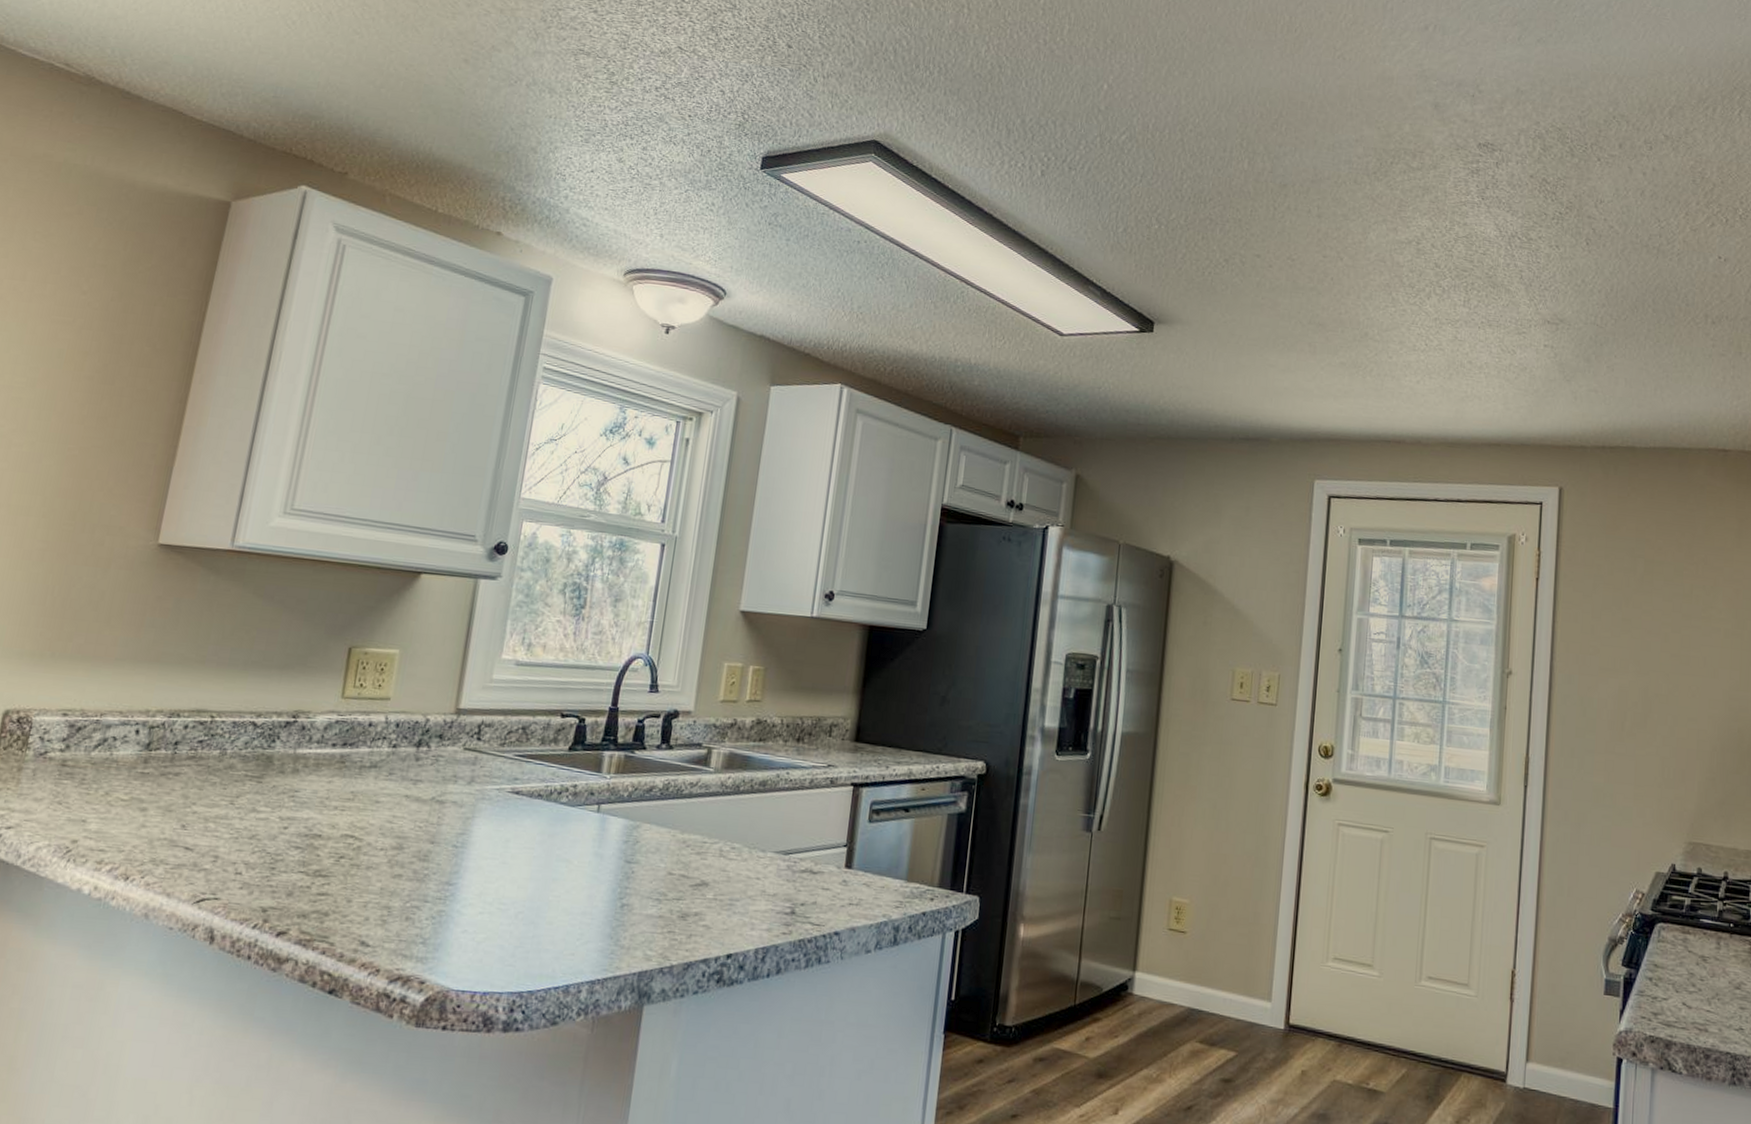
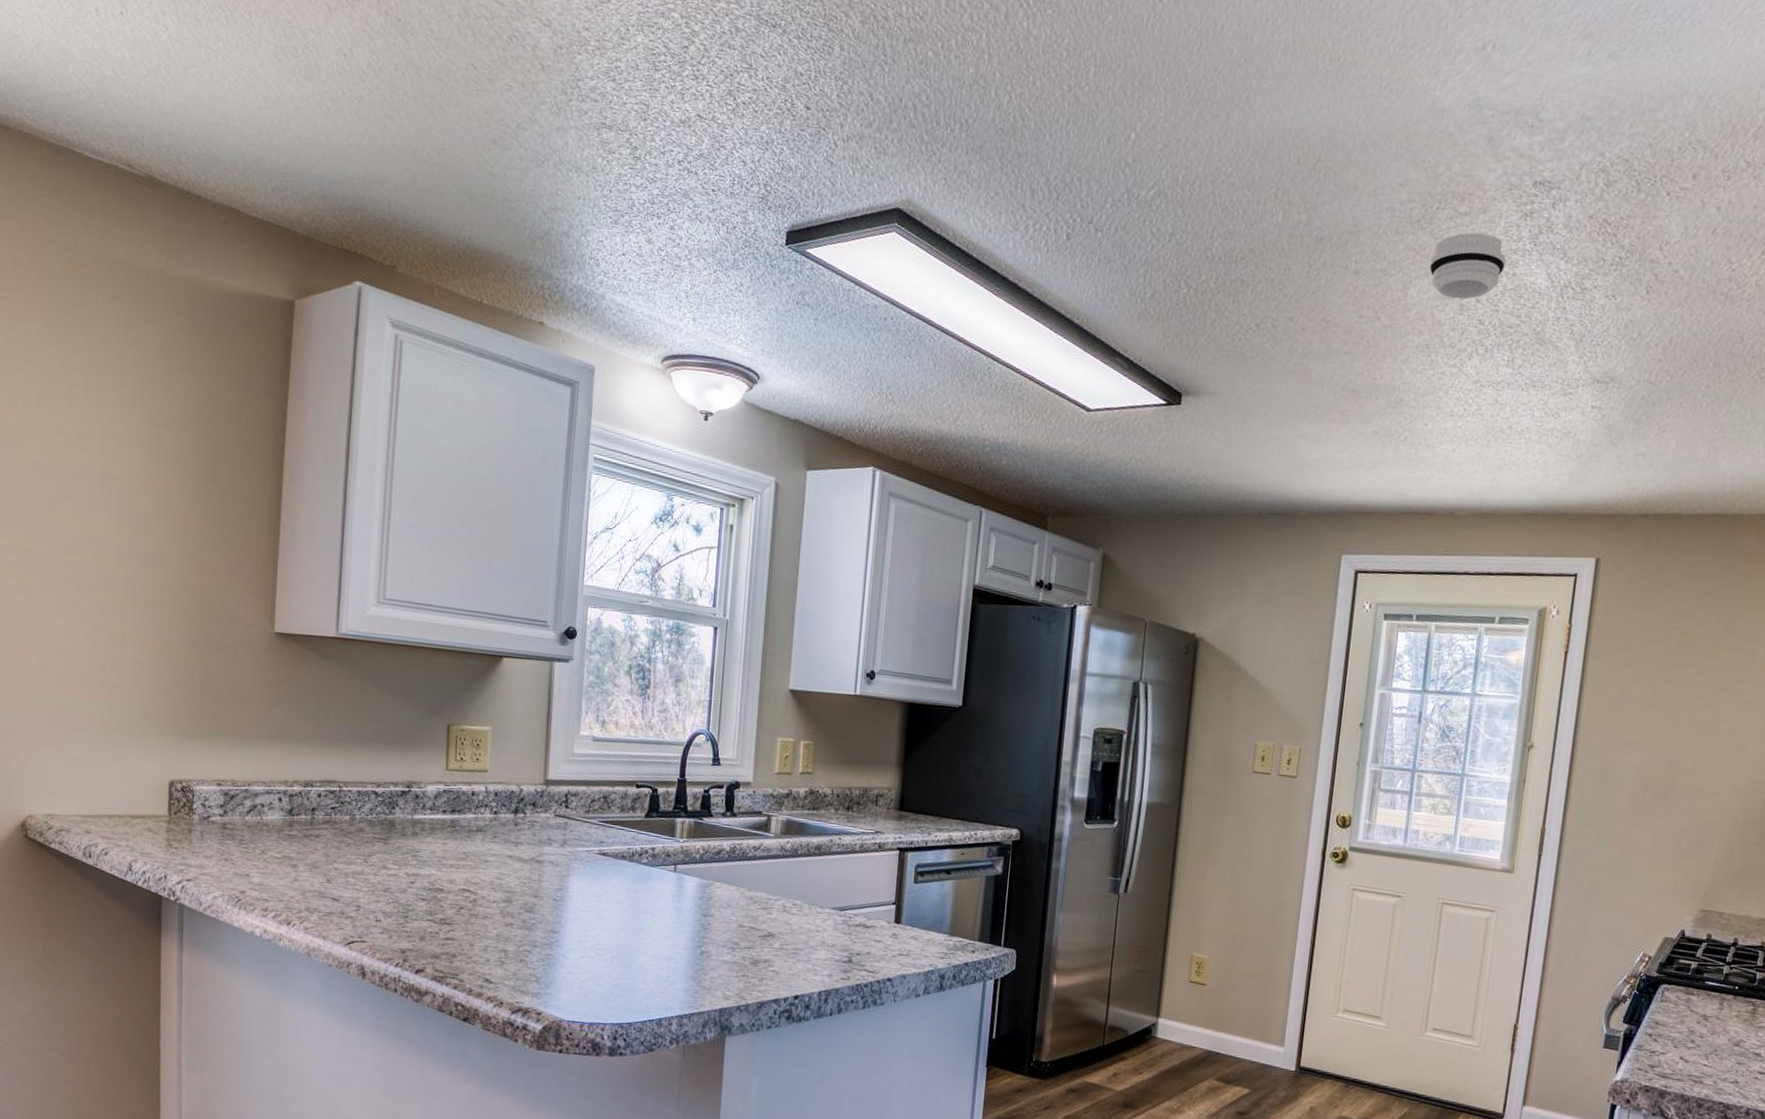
smoke detector: none [1386,185,1457,245] -> present [1429,232,1506,300]

